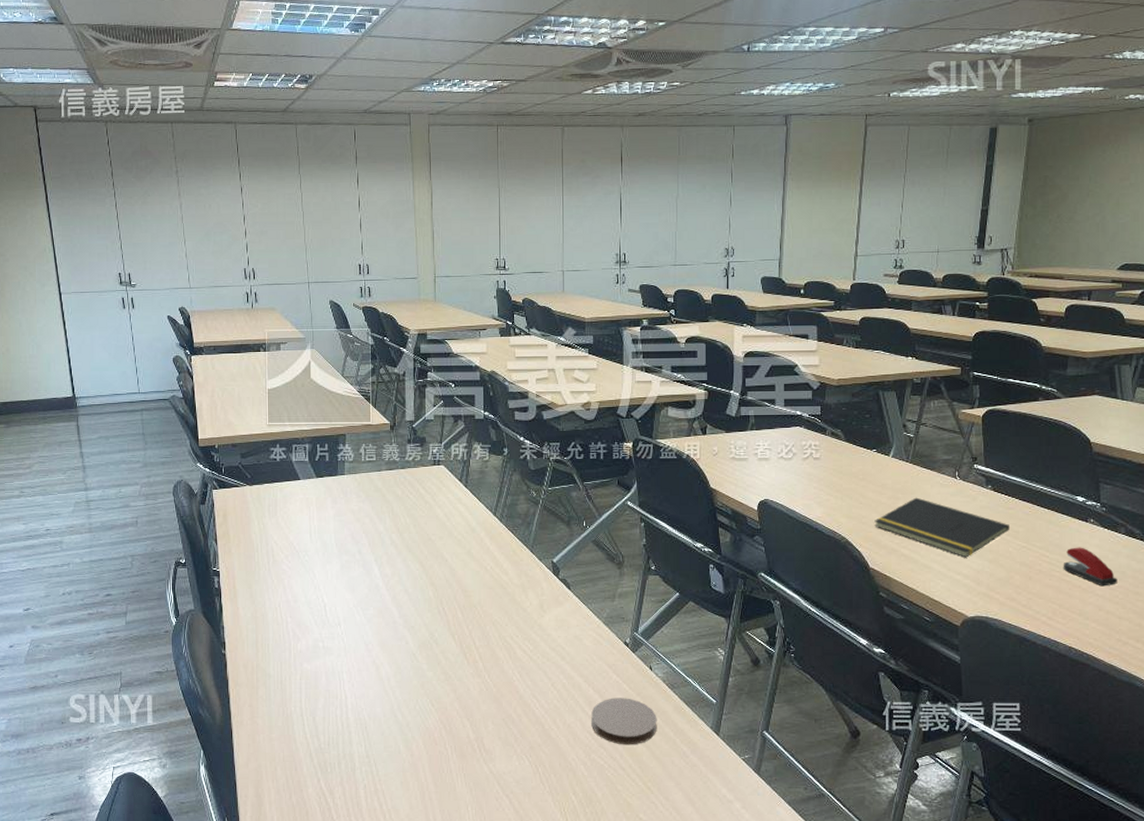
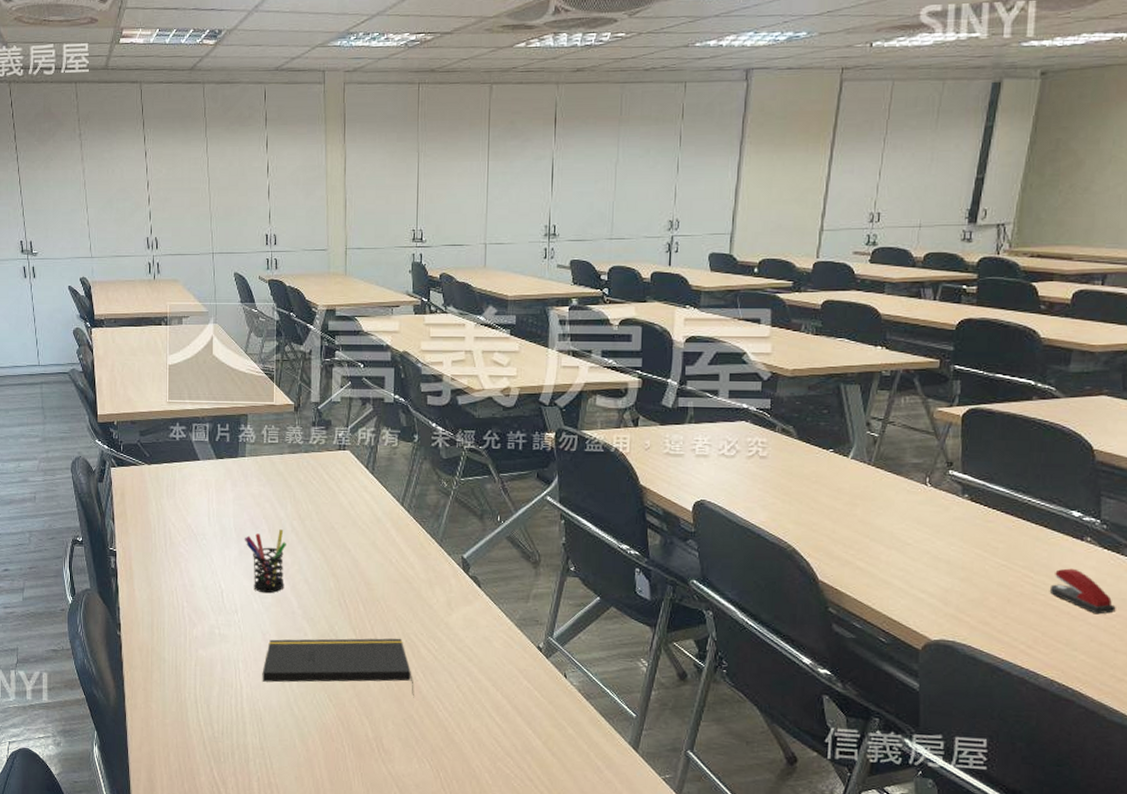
pen holder: none [345,543,386,605] -> present [244,530,286,594]
notepad: none [366,641,512,698] -> present [262,638,414,698]
coaster: present [591,698,657,745] -> none [498,704,570,756]
notepad: present [874,497,1011,558] -> none [826,504,989,574]

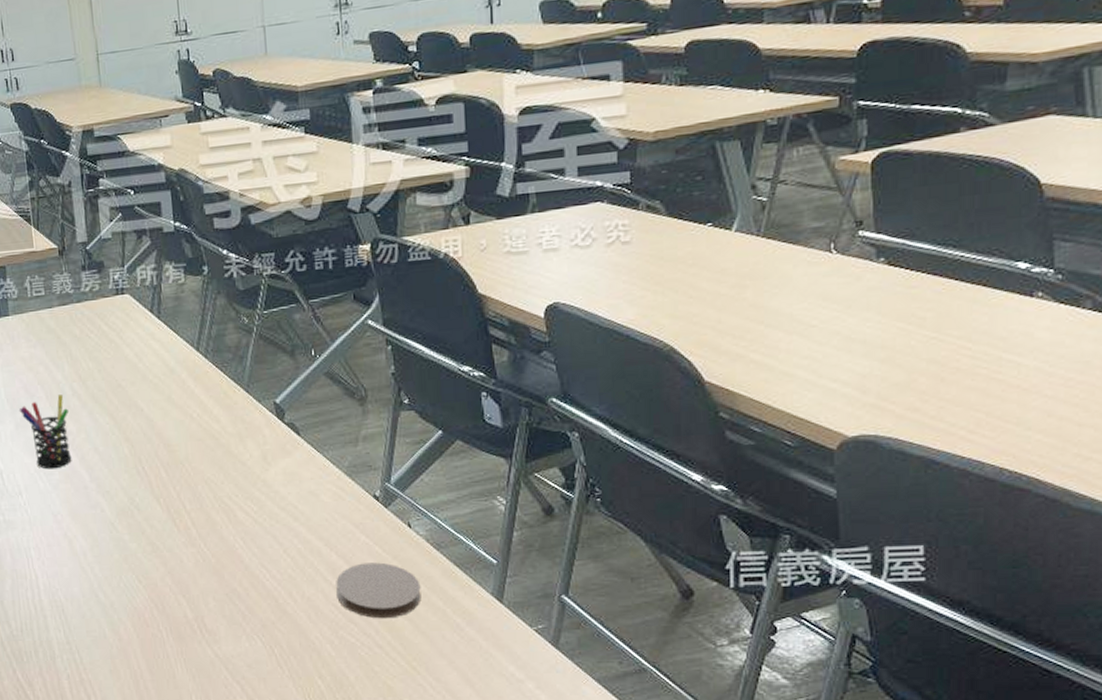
notepad: present [262,638,414,698] -> none [58,503,235,569]
coaster: none [498,704,570,756] -> present [336,562,421,619]
stapler: present [1049,568,1116,615] -> none [993,332,1078,384]

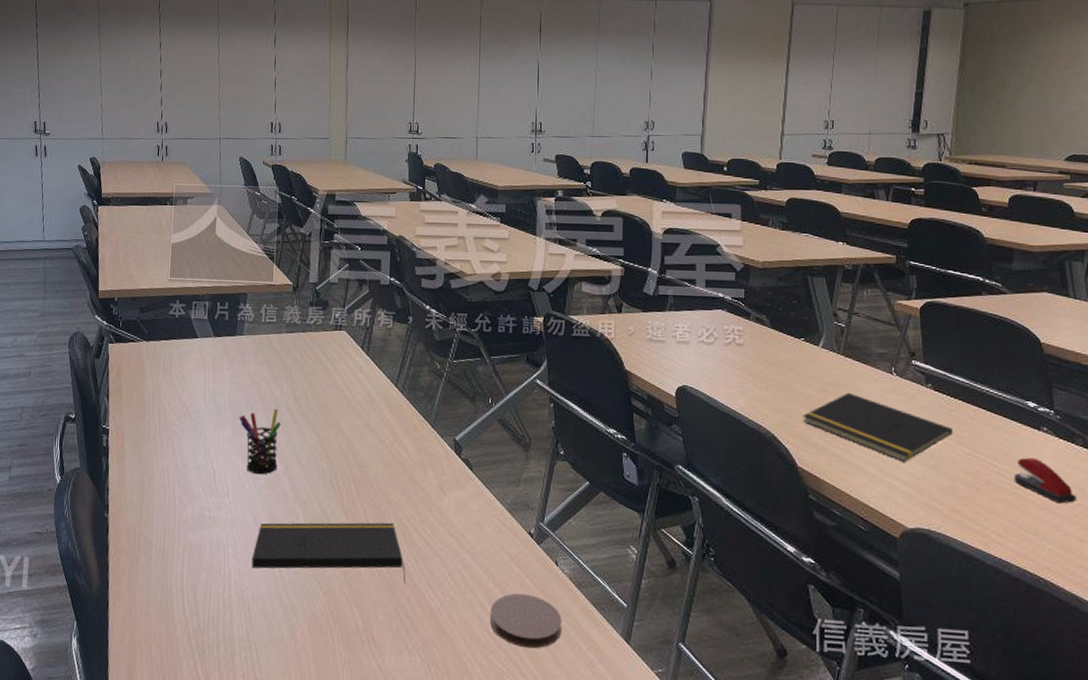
notepad: none [58,503,235,569] -> present [251,522,406,586]
notepad: none [711,282,913,359] -> present [803,392,954,462]
stapler: none [993,332,1078,384] -> present [1013,457,1077,504]

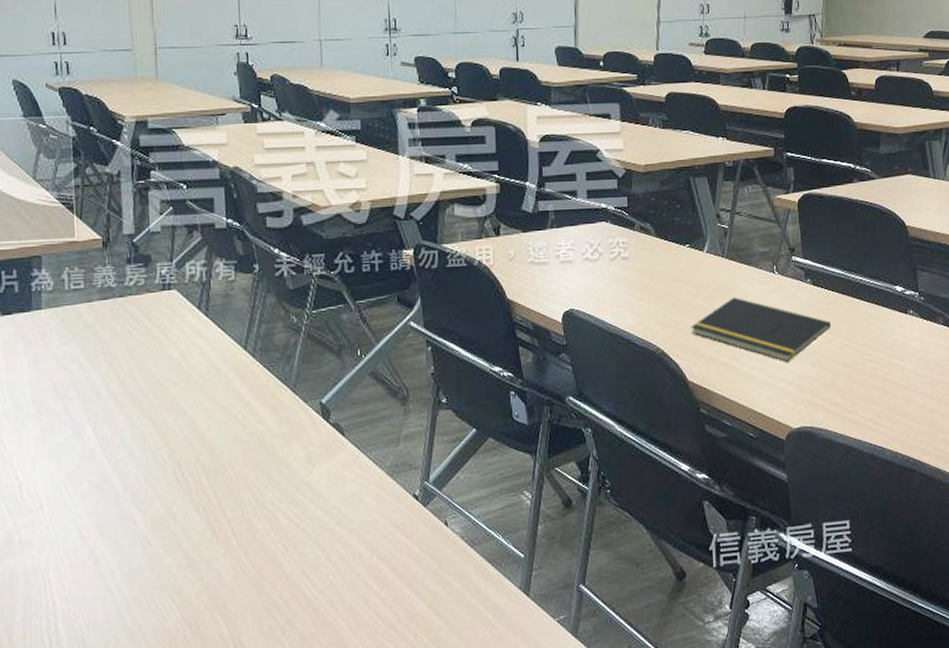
pen holder: present [238,409,281,475] -> none [46,396,104,479]
notepad: present [251,522,406,586] -> none [81,509,276,592]
coaster: present [490,593,562,649] -> none [376,563,457,622]
stapler: present [1013,457,1077,504] -> none [885,341,939,383]

